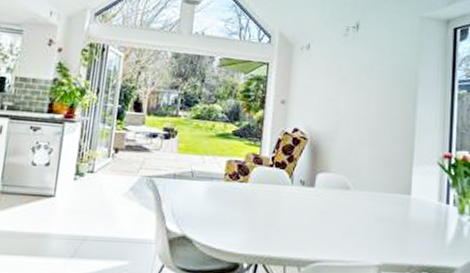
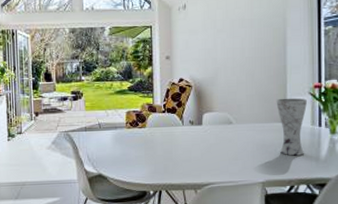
vase: none [401,165,435,237] -> present [276,98,307,156]

